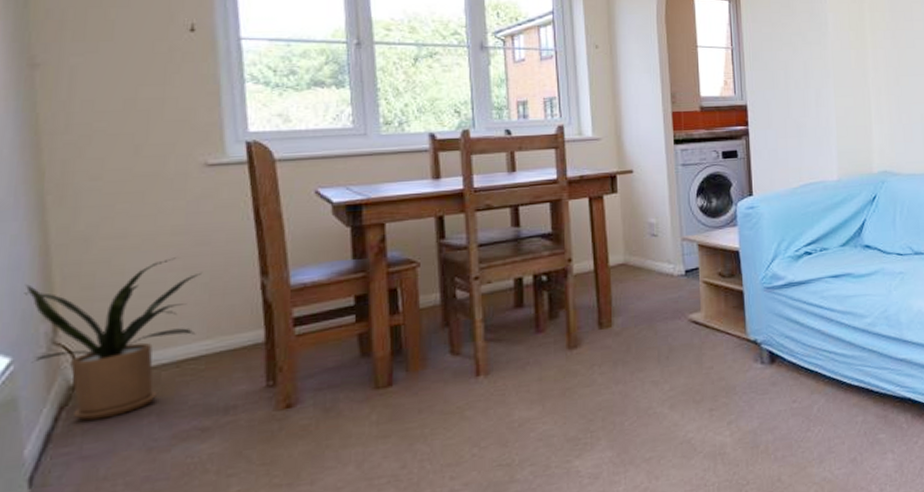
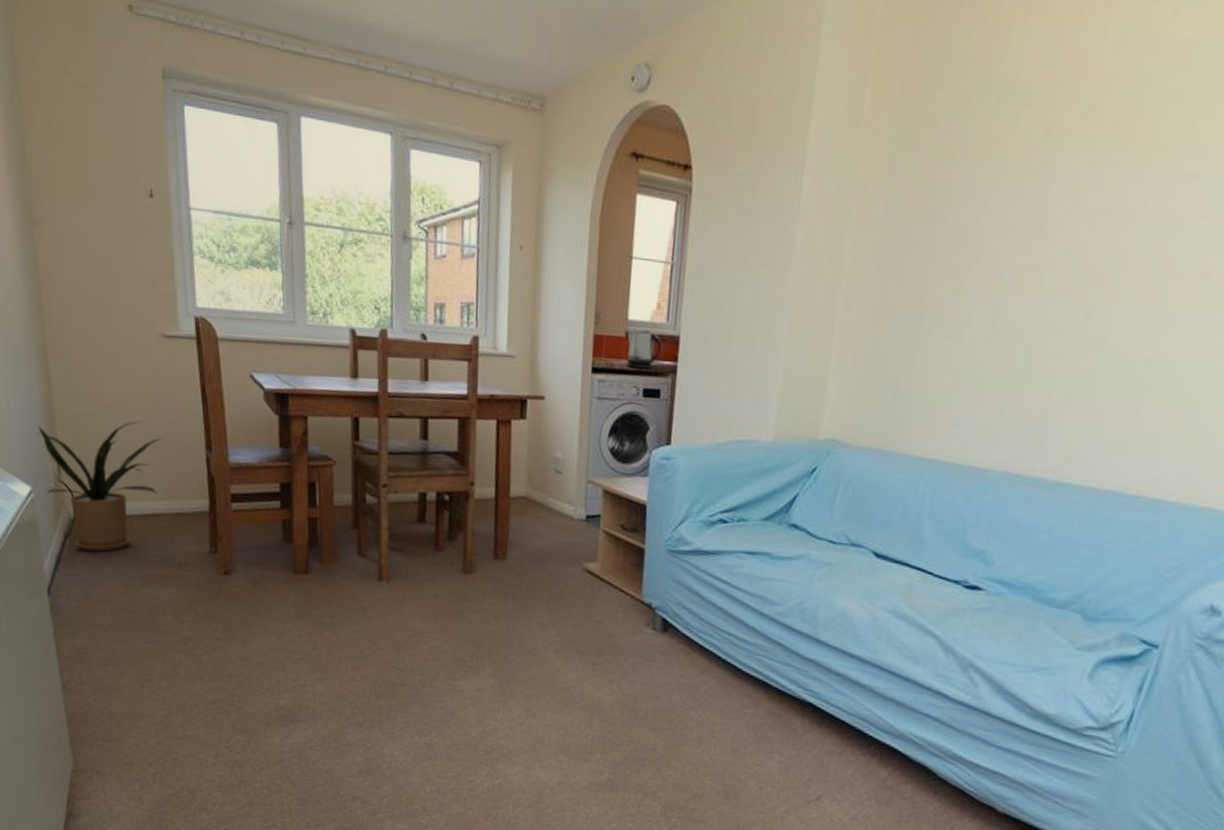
kettle: none [701,103,734,136] -> present [627,329,663,369]

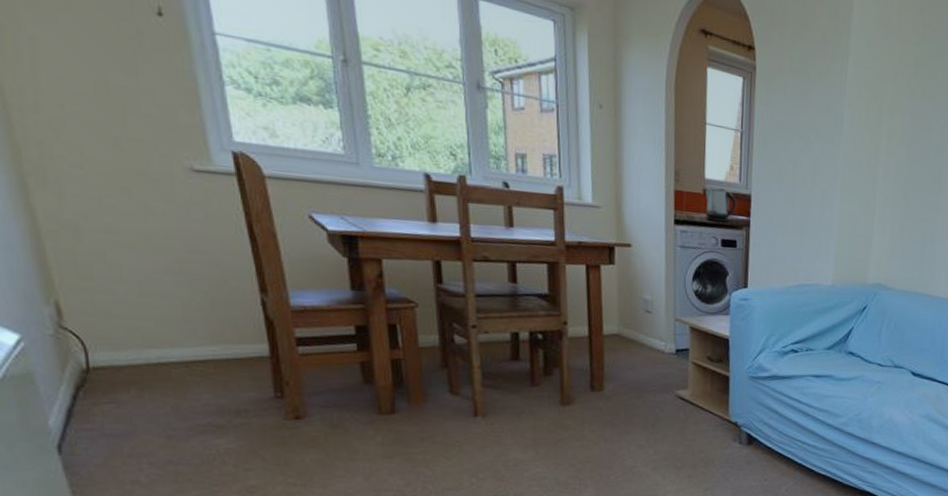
house plant: present [37,420,161,552] -> none [20,261,201,404]

